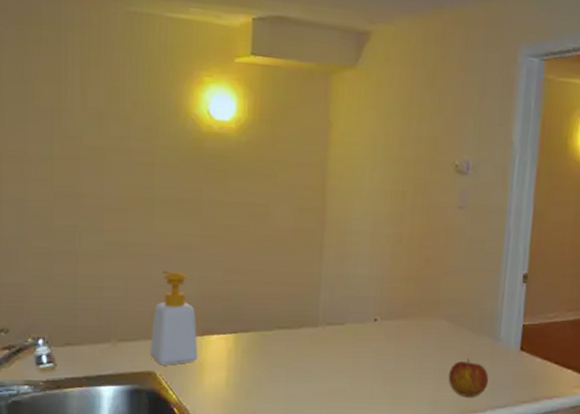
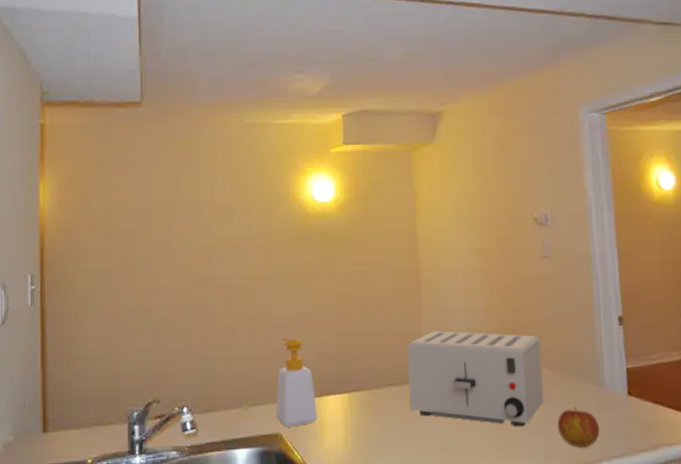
toaster: none [300,275,443,376] -> present [406,331,544,427]

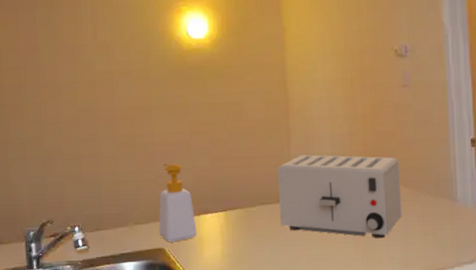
apple: present [557,406,600,448] -> none [414,219,453,256]

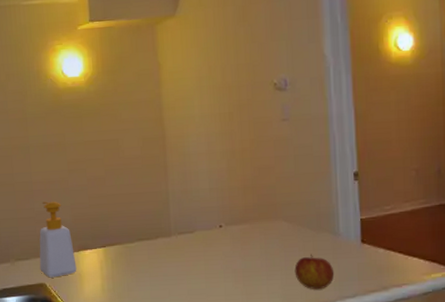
toaster: present [277,154,402,239] -> none [155,190,283,273]
apple: none [414,219,453,256] -> present [294,254,335,290]

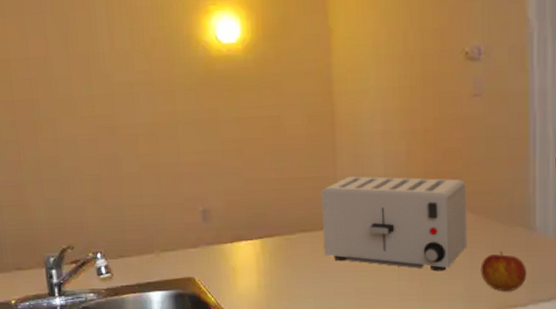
soap bottle: present [39,201,77,278] -> none [187,185,230,272]
toaster: none [155,190,283,273] -> present [320,176,468,272]

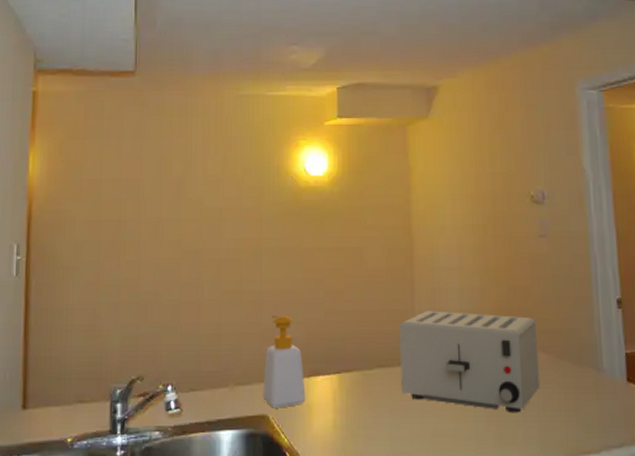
soap bottle: none [187,185,230,272] -> present [263,315,306,408]
apple: present [480,250,527,292] -> none [554,392,599,436]

